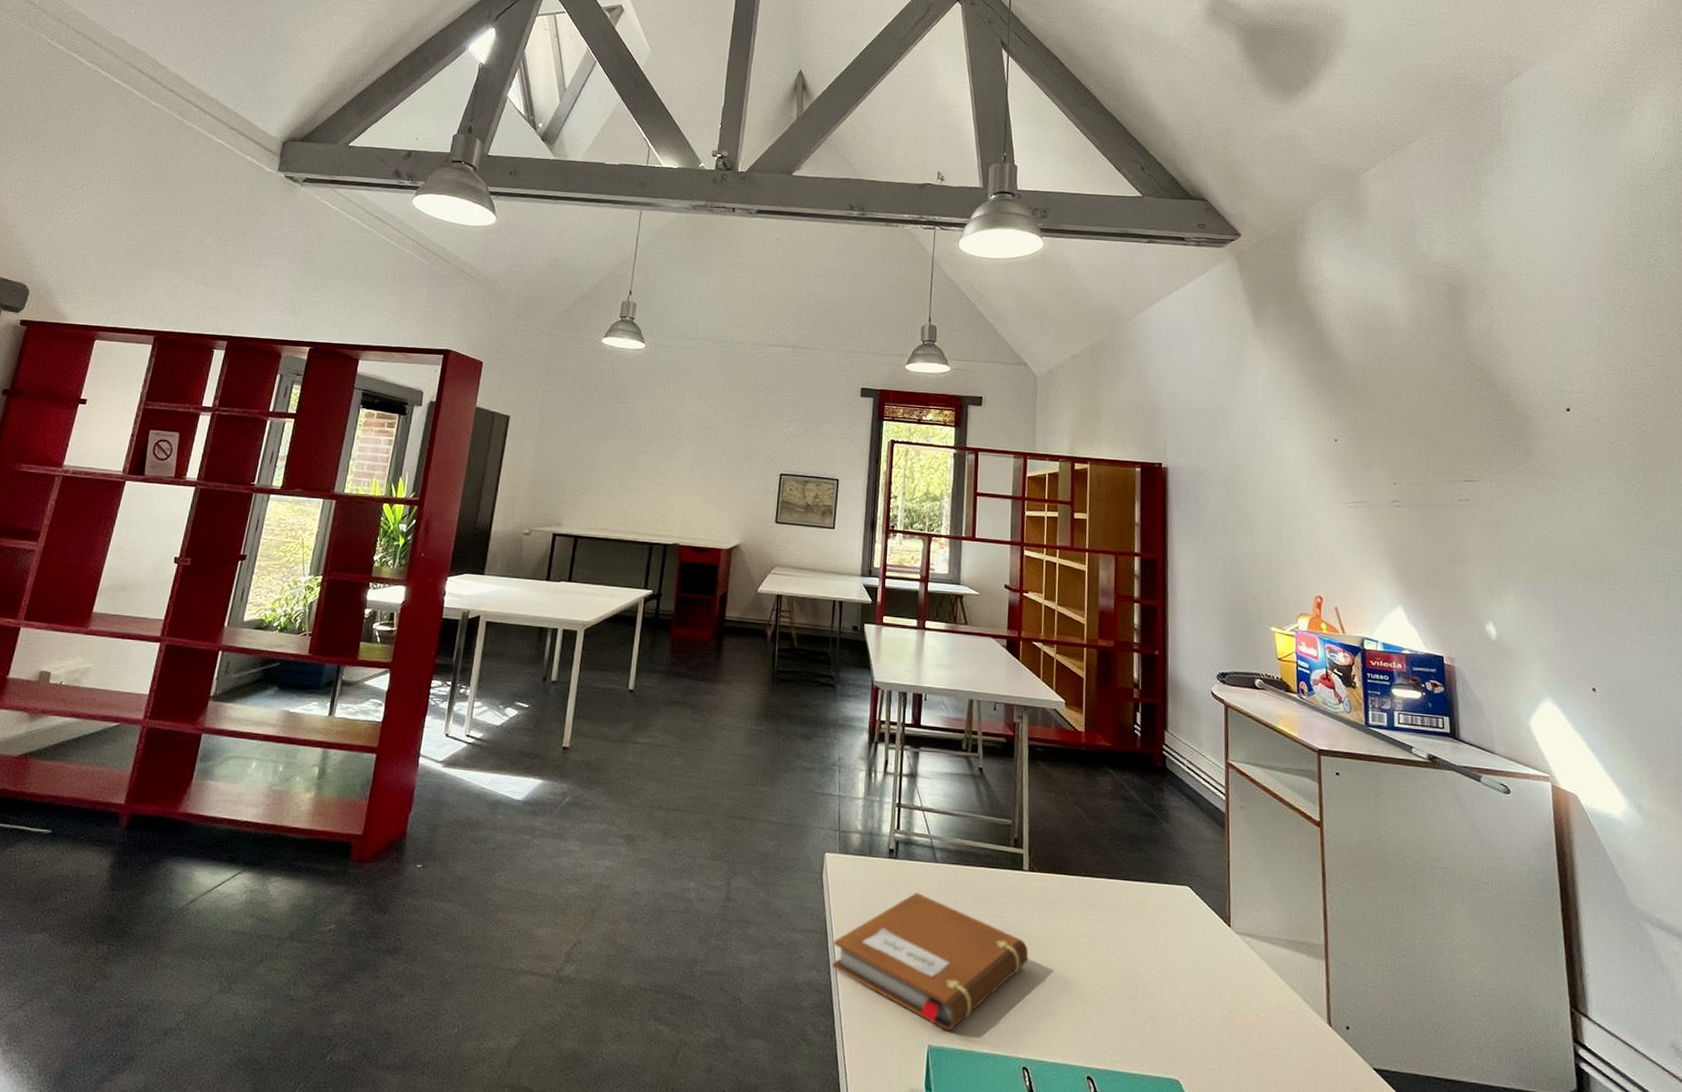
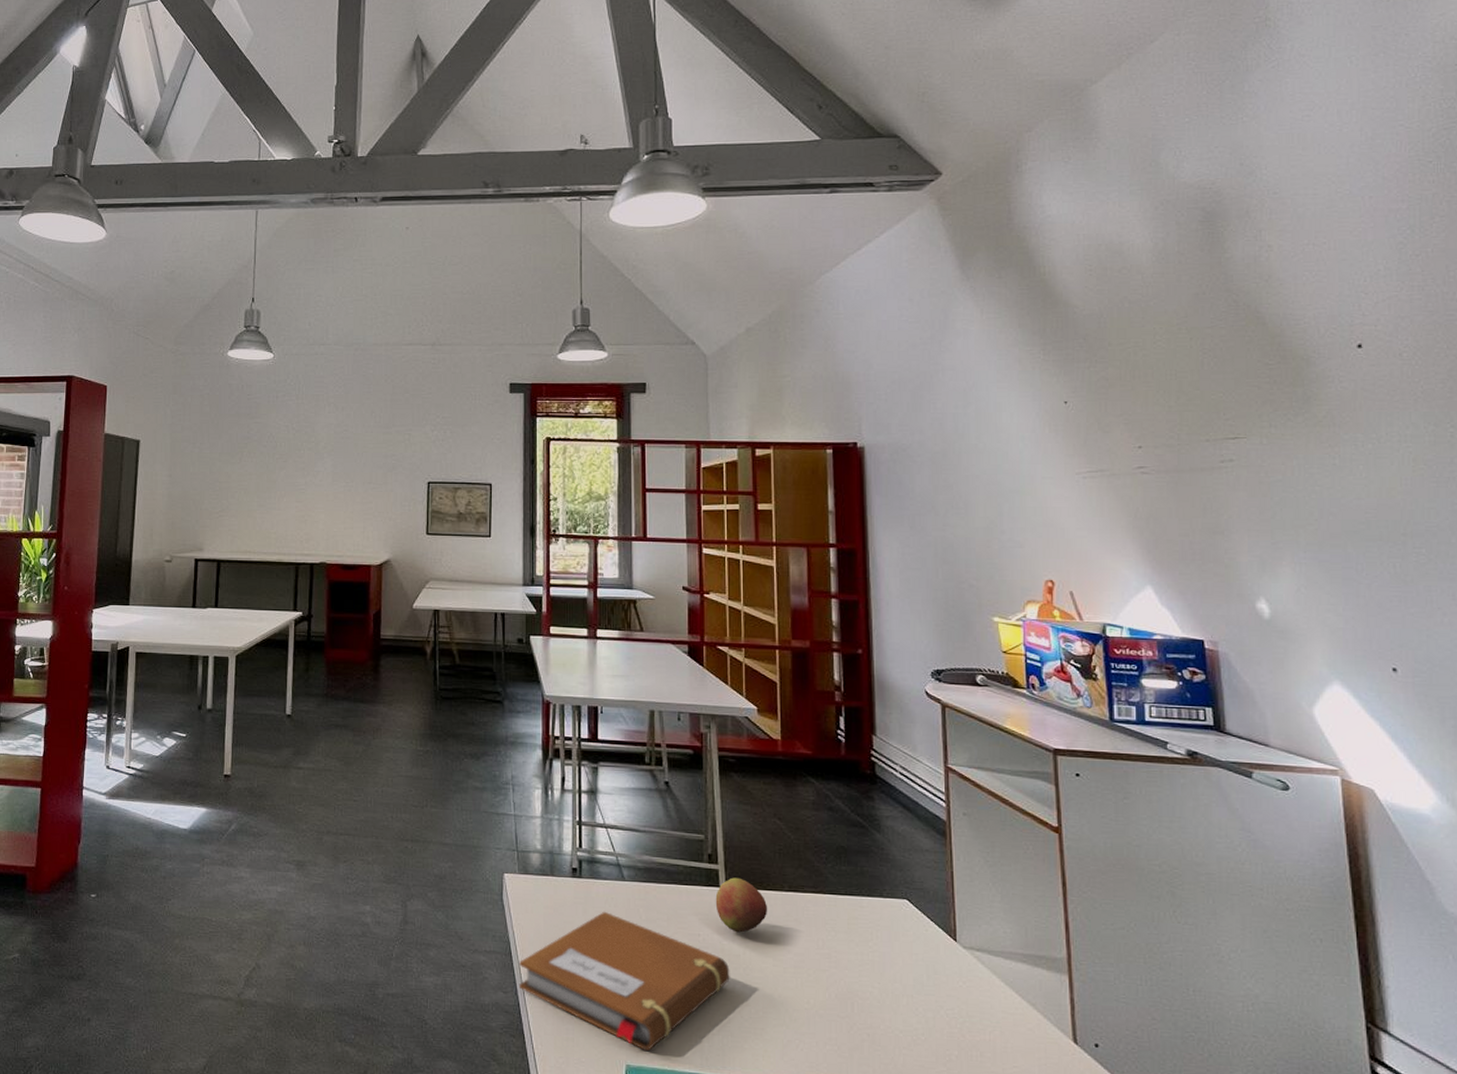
apple: none [1018,862,1066,916] -> present [715,877,768,933]

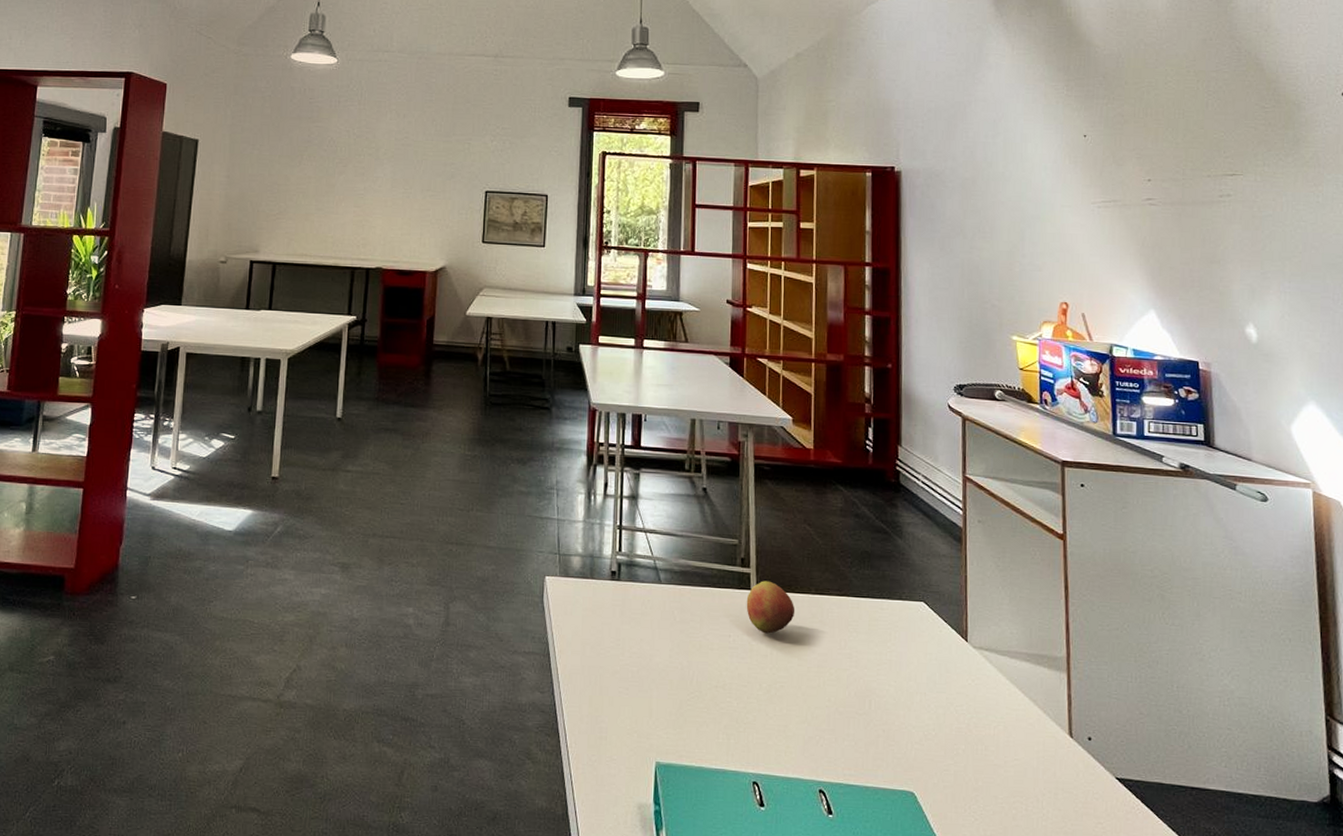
notebook: present [519,911,730,1051] -> none [556,613,758,748]

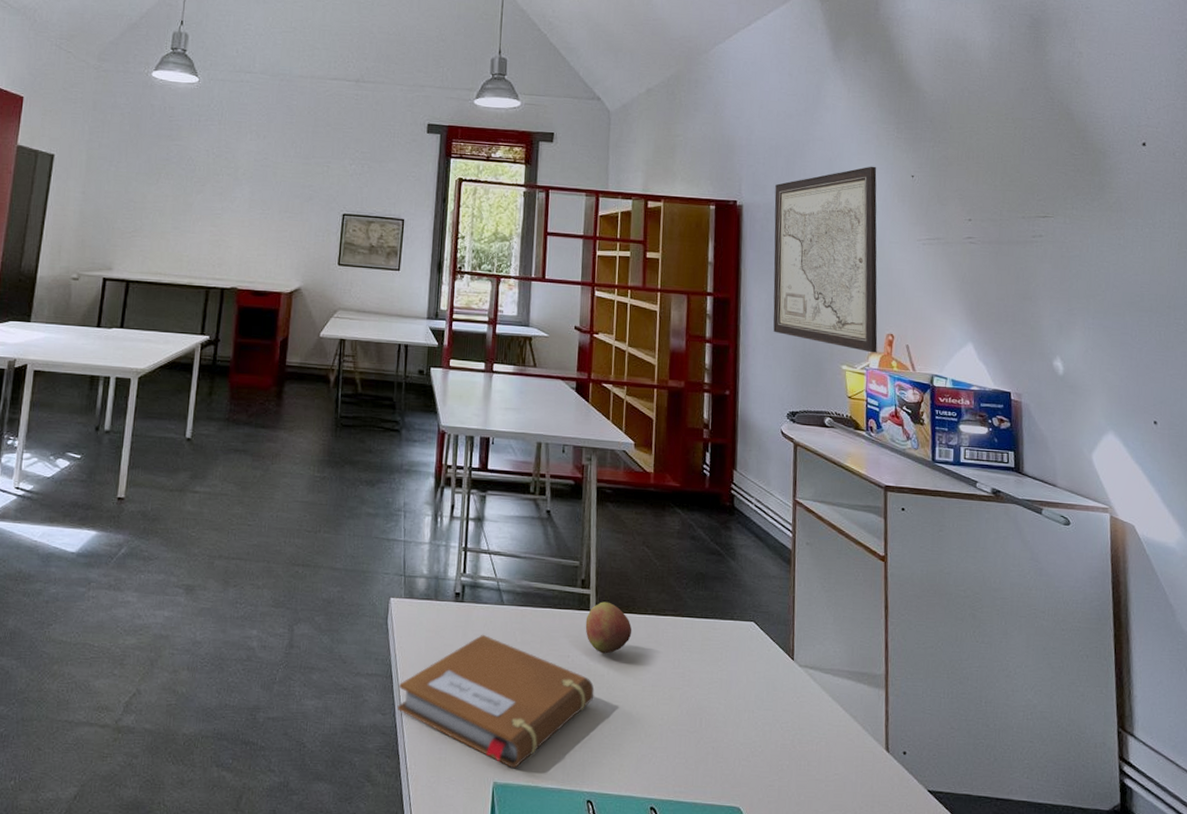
notebook: none [556,613,758,748] -> present [398,634,595,768]
wall art: none [935,126,1050,323] -> present [773,166,878,353]

